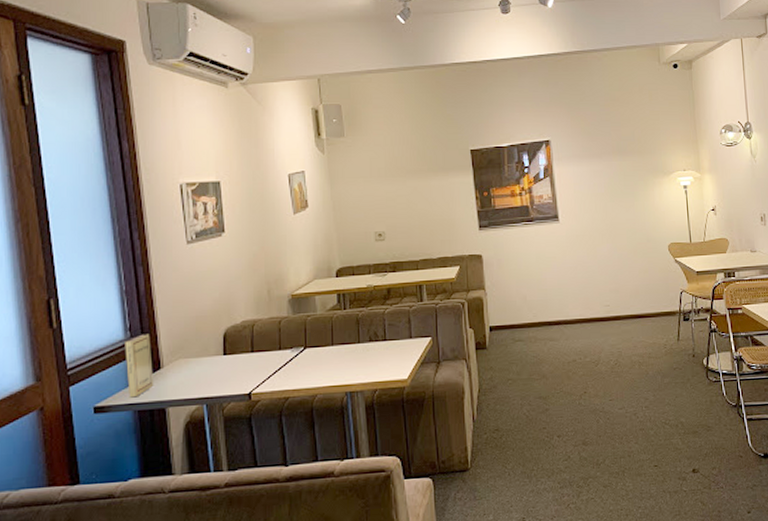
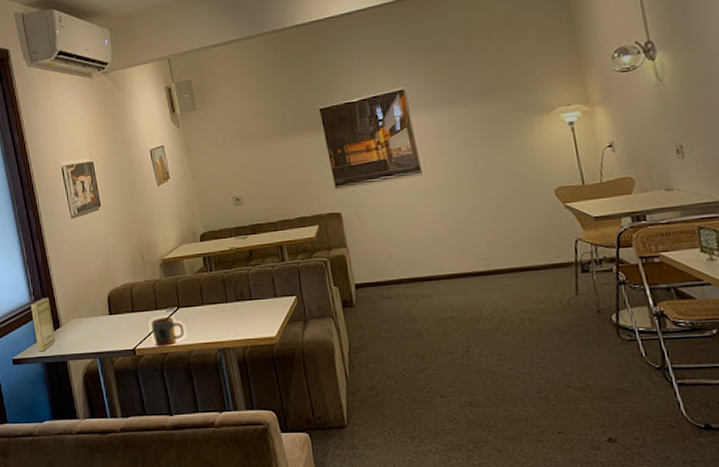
mug: none [271,357,310,390] -> present [150,316,185,346]

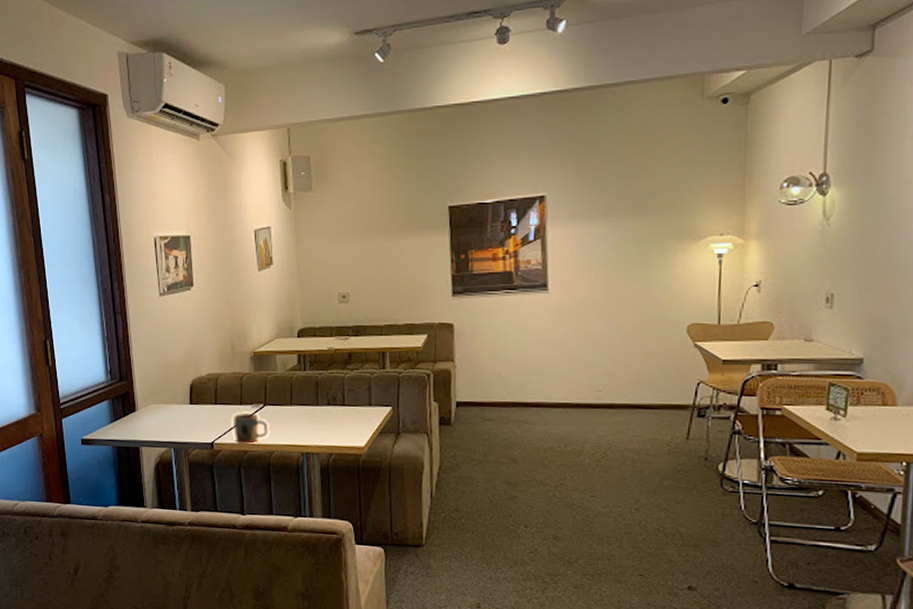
book: present [30,297,56,352] -> none [106,378,130,435]

